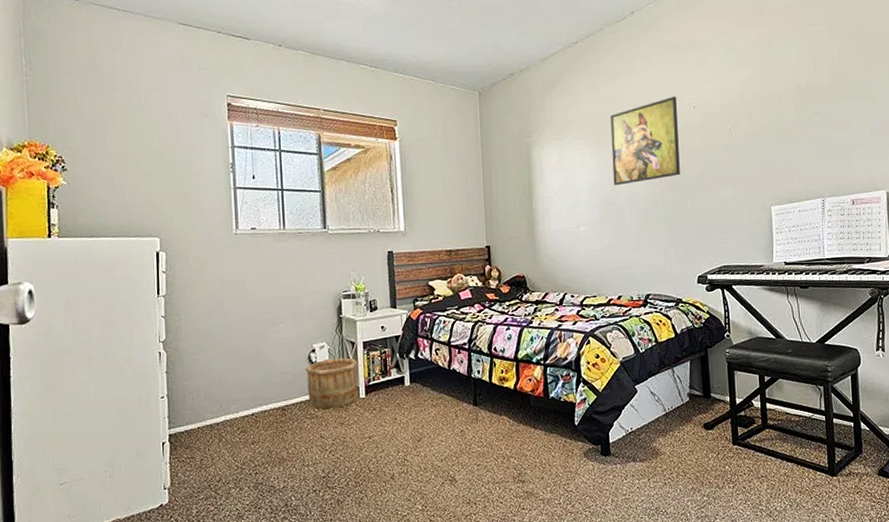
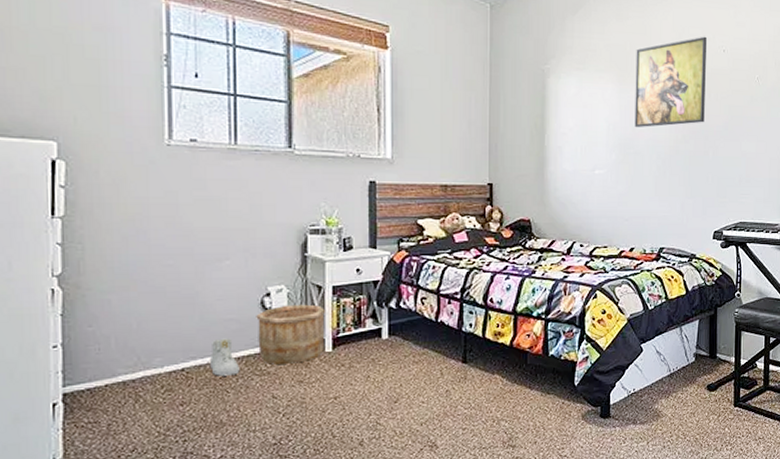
sneaker: none [271,388,295,420] -> present [209,338,240,376]

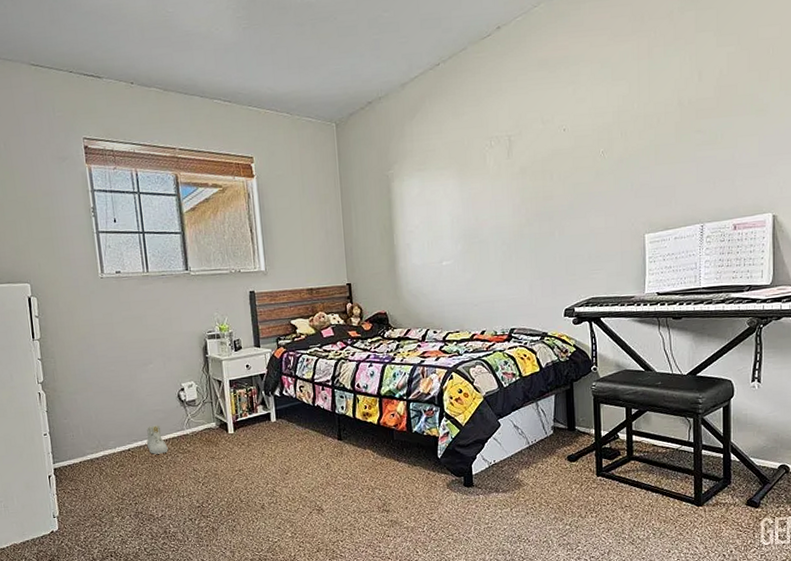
wooden bucket: present [256,304,325,365] -> none [175,395,228,445]
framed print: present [634,36,707,127] -> none [474,118,548,217]

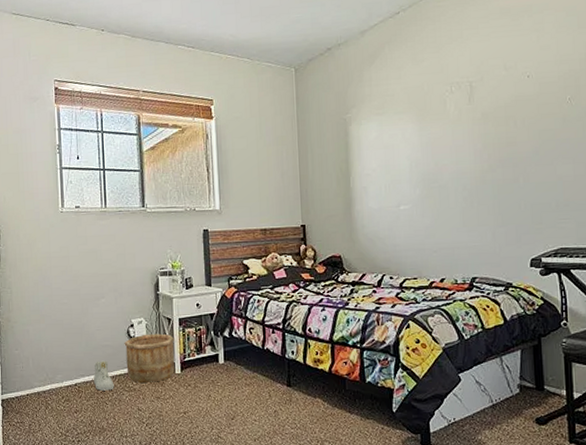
wooden bucket: none [175,395,228,445] -> present [124,333,175,383]

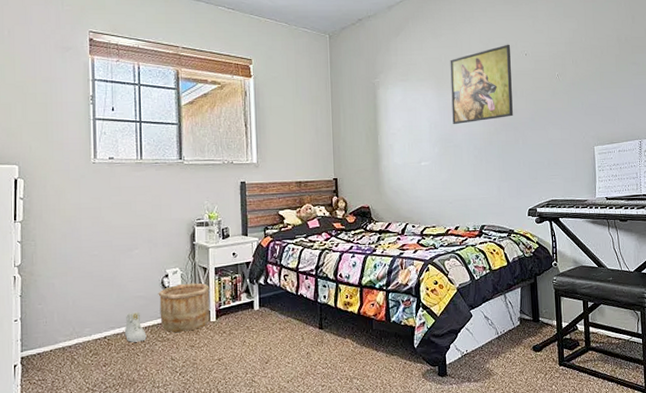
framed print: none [434,65,512,162] -> present [450,44,513,124]

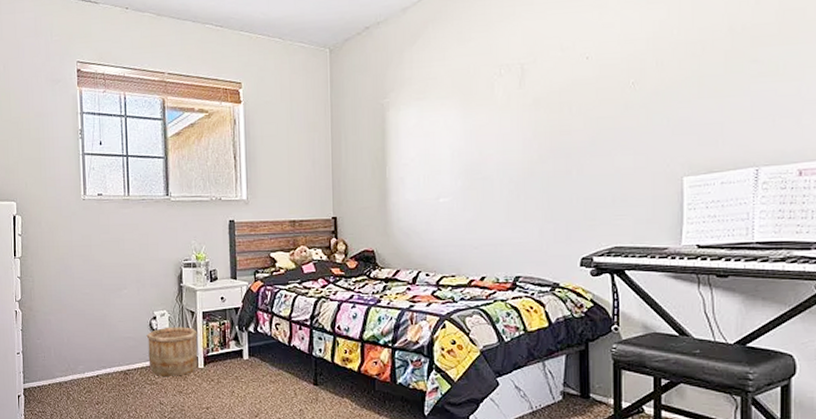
sneaker: present [124,311,147,342] -> none [115,353,136,383]
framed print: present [450,44,513,124] -> none [481,45,565,151]

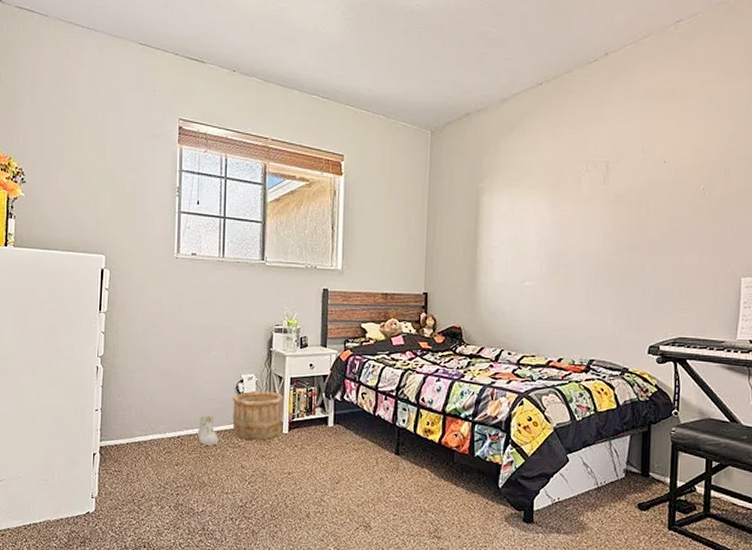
sneaker: none [115,353,136,383] -> present [197,414,219,445]

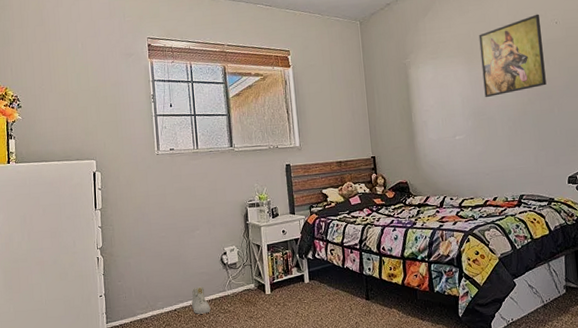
wooden bucket: present [232,390,284,441] -> none [218,259,265,305]
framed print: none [566,148,646,241] -> present [478,14,546,97]

